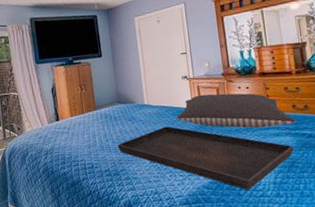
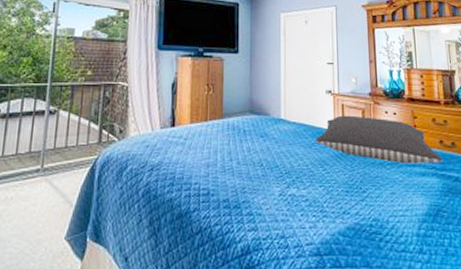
serving tray: present [117,126,294,191] -> none [242,150,440,242]

